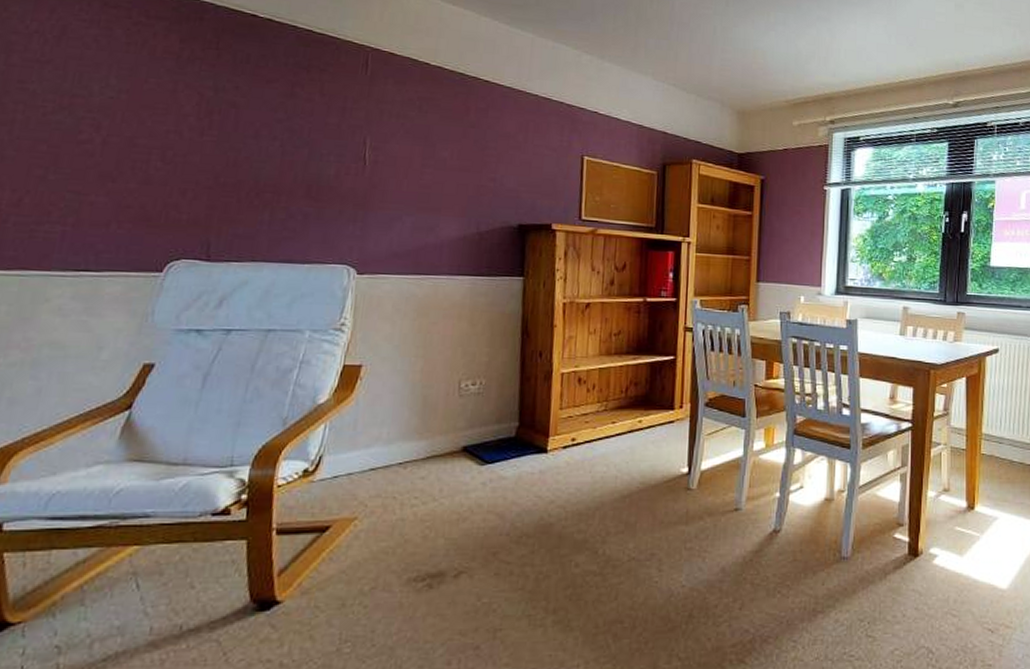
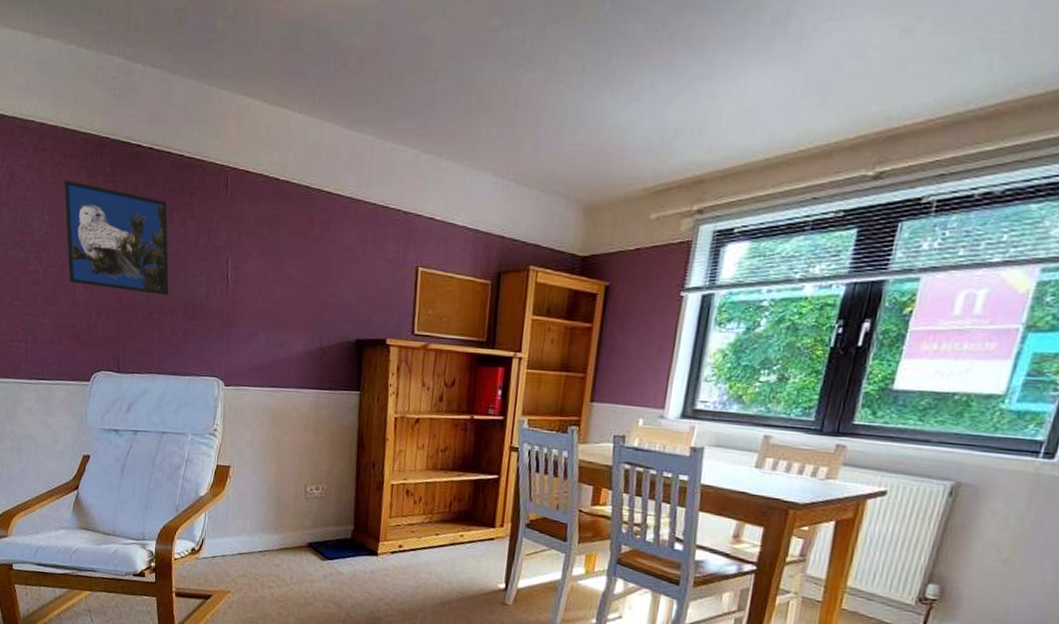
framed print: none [140,41,289,175] -> present [63,179,169,296]

